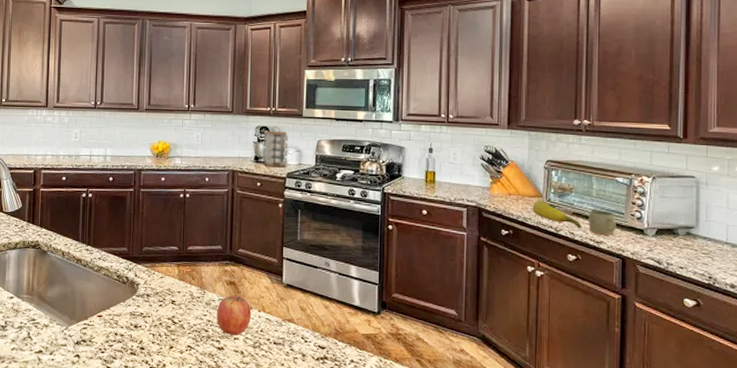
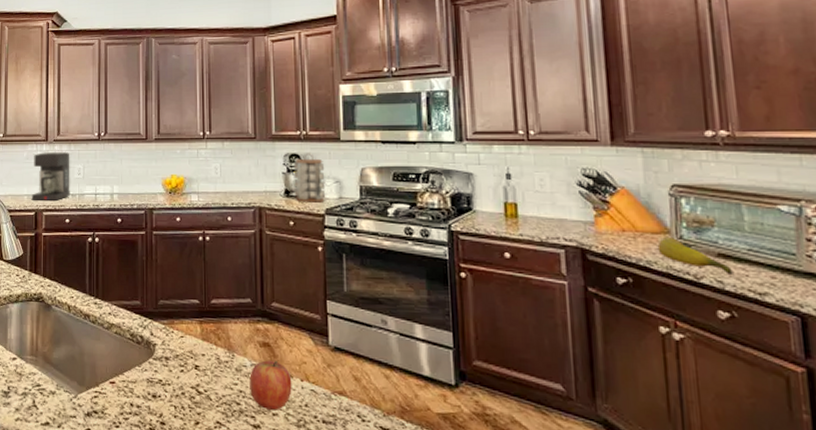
coffee maker: none [31,117,68,161] -> present [31,152,70,202]
mug: present [589,210,616,235] -> none [742,249,786,284]

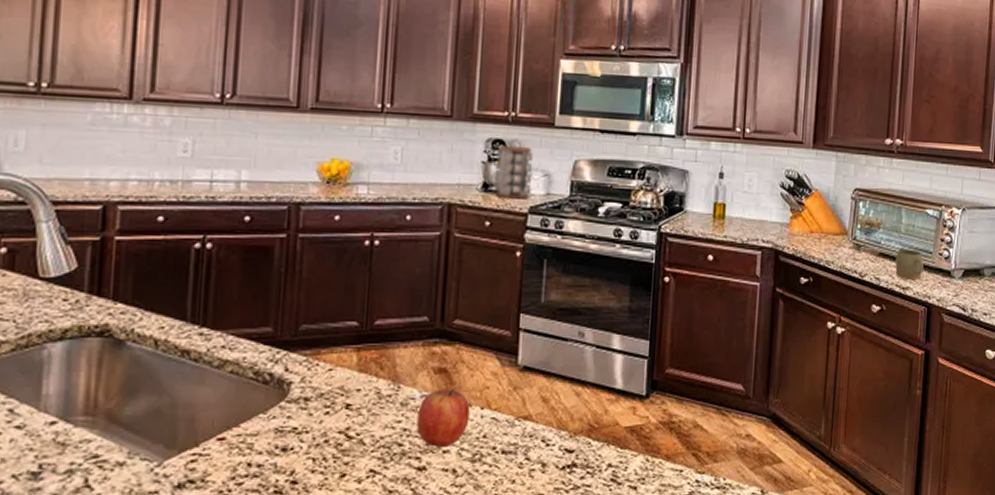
coffee maker: present [31,152,70,202] -> none [97,116,171,191]
banana: present [657,238,733,274] -> none [836,239,888,272]
mug: none [742,249,786,284] -> present [895,249,924,279]

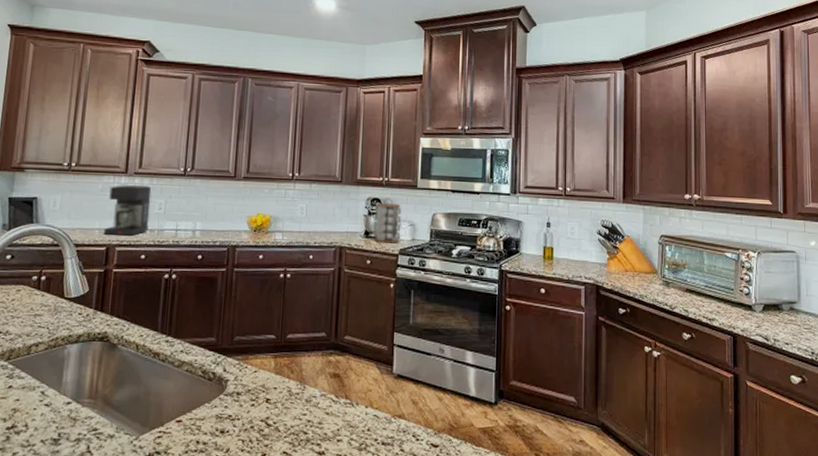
coffee maker: none [97,116,171,191] -> present [103,185,152,237]
apple: present [416,389,470,447] -> none [317,390,357,436]
mug: present [895,249,924,279] -> none [701,286,727,312]

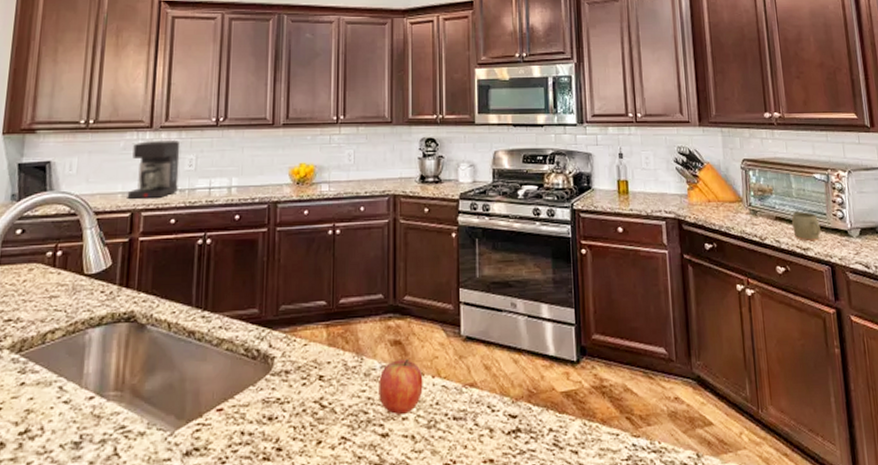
apple: none [317,390,357,436] -> present [379,359,423,414]
spice rack: present [373,198,402,244] -> none [429,137,460,188]
mug: none [701,286,727,312] -> present [792,212,821,240]

